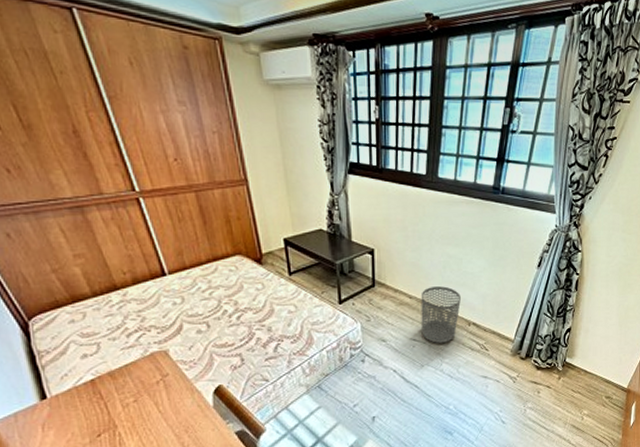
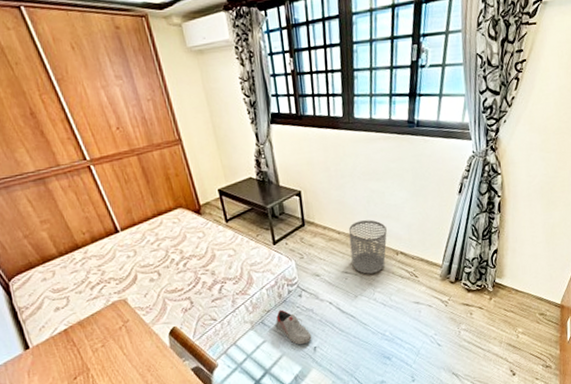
shoe: none [334,374,371,414] -> present [276,309,312,345]

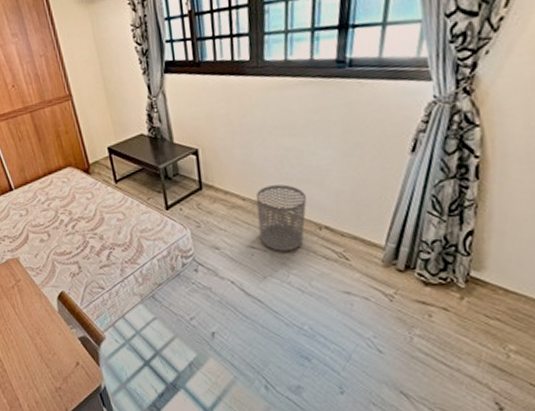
shoe: present [276,309,312,345] -> none [168,284,210,328]

